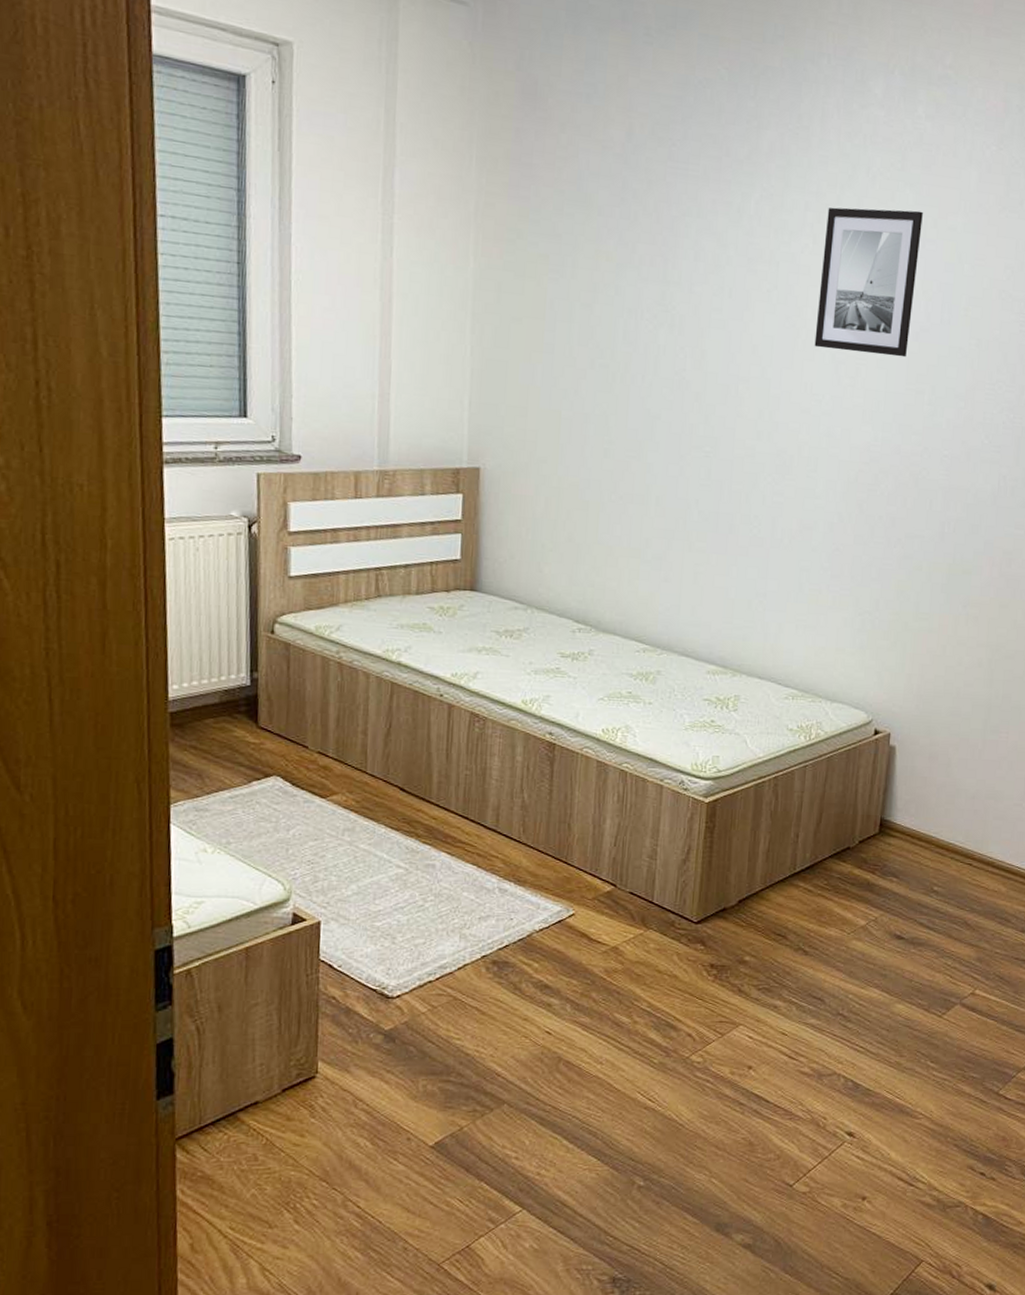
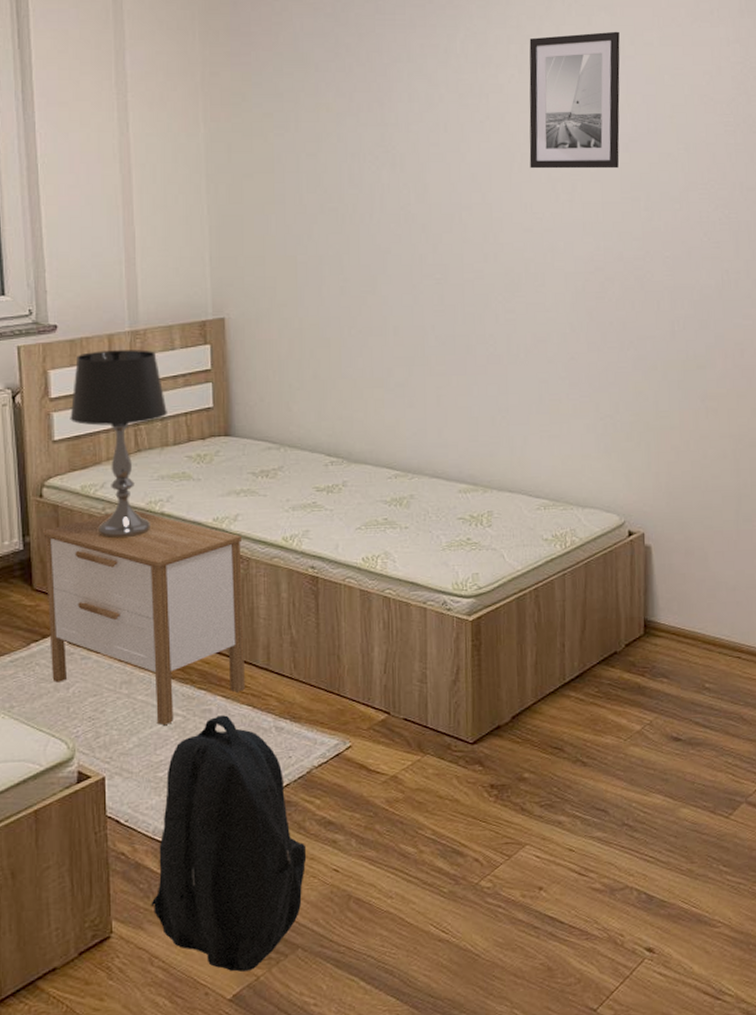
nightstand: none [272,656,479,875] -> present [43,511,245,725]
table lamp: none [308,487,413,685] -> present [70,350,168,539]
backpack: none [359,872,521,1121] -> present [151,715,307,972]

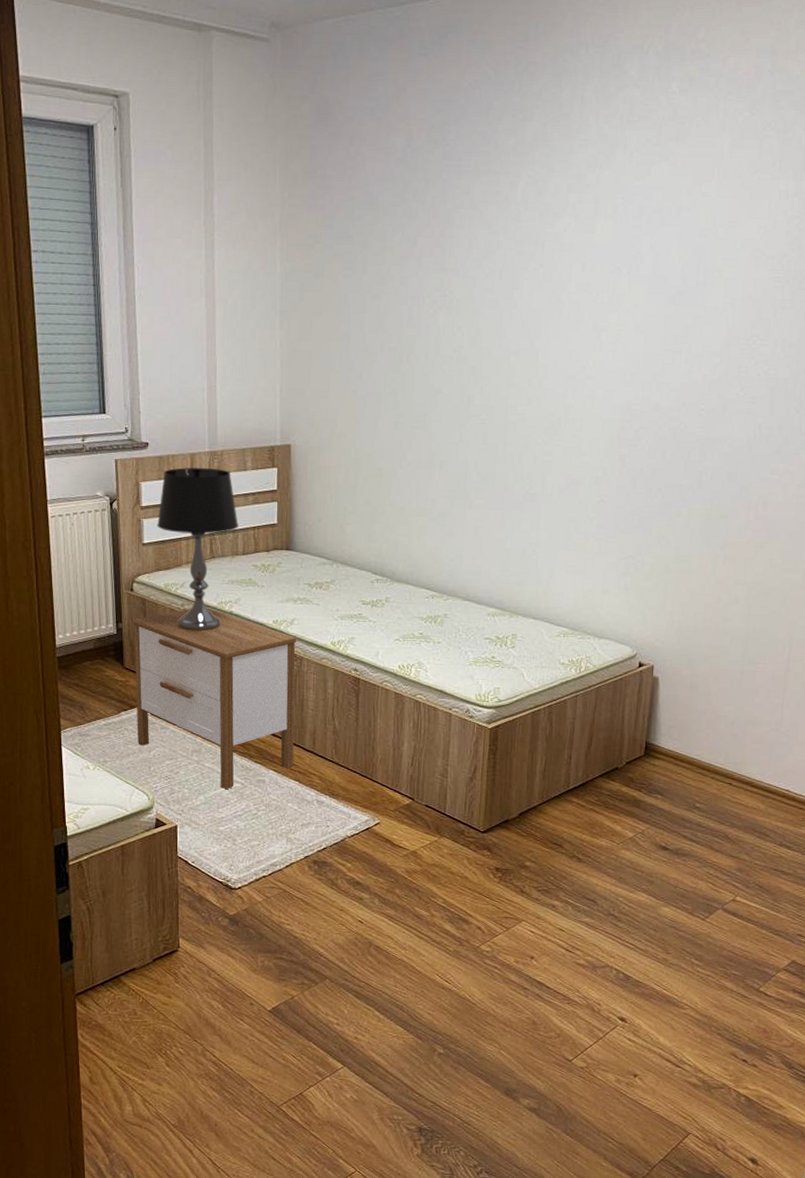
backpack: present [151,715,307,972] -> none [210,786,338,991]
wall art: present [529,31,620,169] -> none [578,181,678,321]

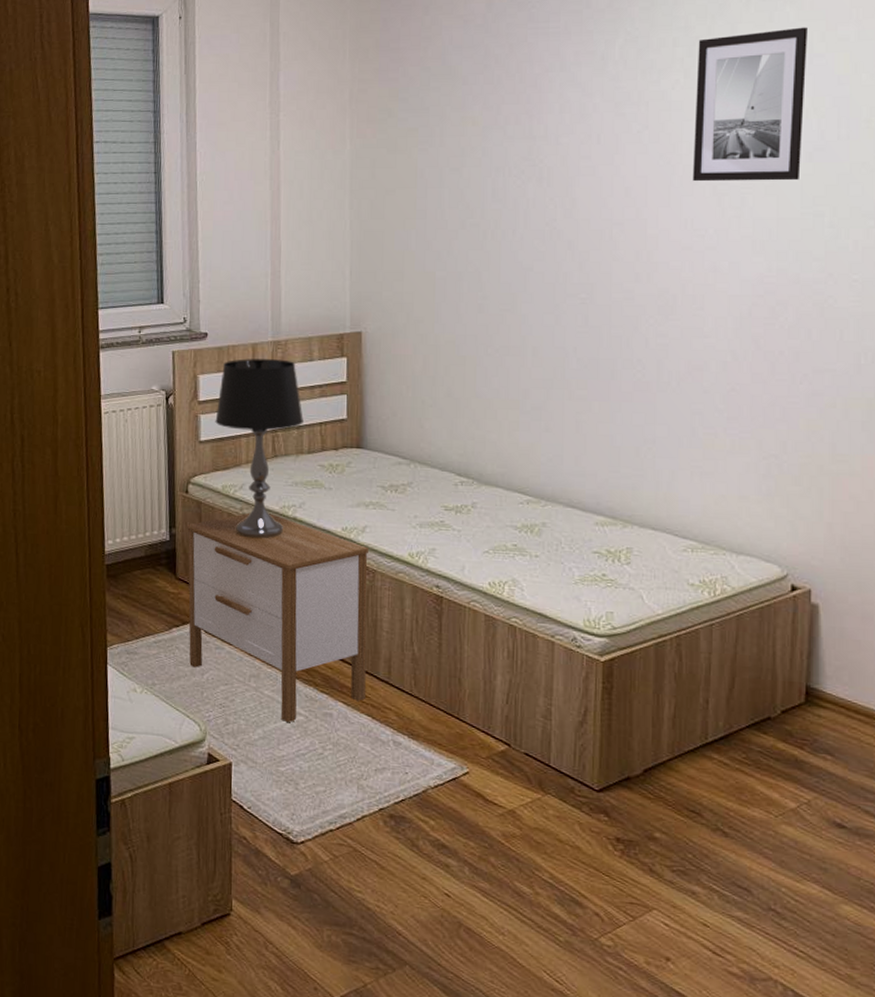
wall art: none [578,181,678,321] -> present [692,27,807,182]

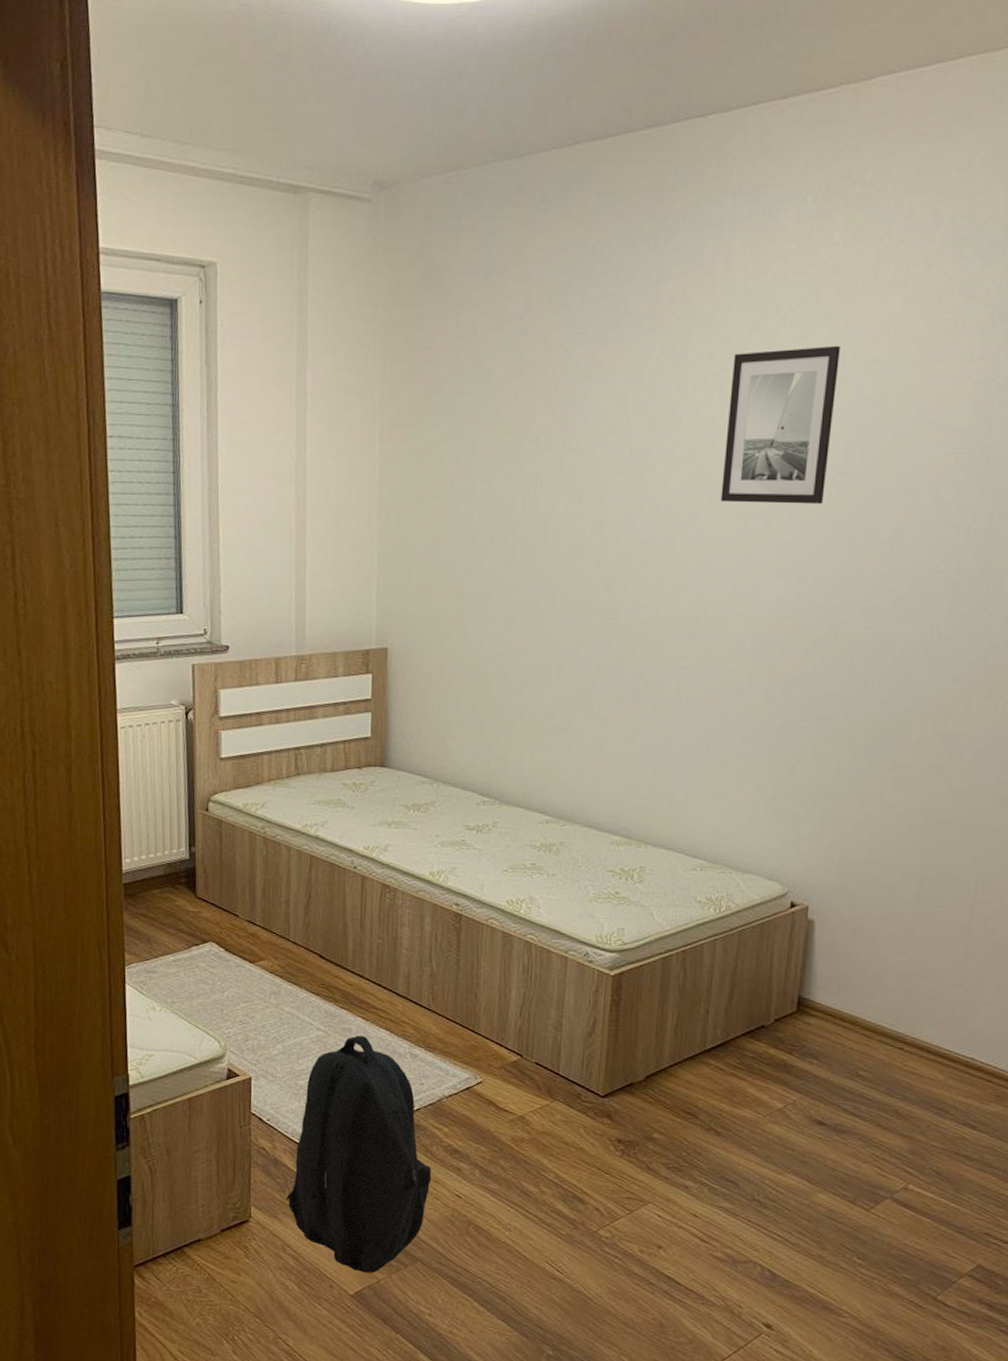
nightstand: present [187,512,368,722] -> none [207,831,390,1037]
table lamp: present [215,359,305,539] -> none [236,673,328,858]
backpack: none [268,721,419,976] -> present [286,1035,432,1273]

